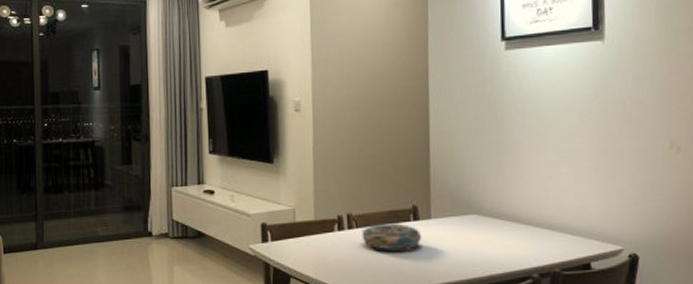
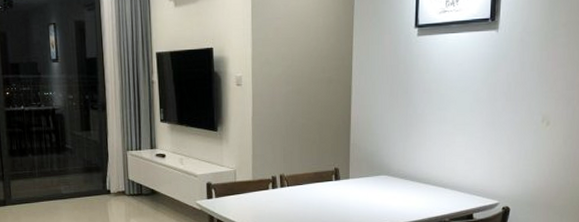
decorative bowl: present [362,222,422,250] -> none [292,181,341,205]

